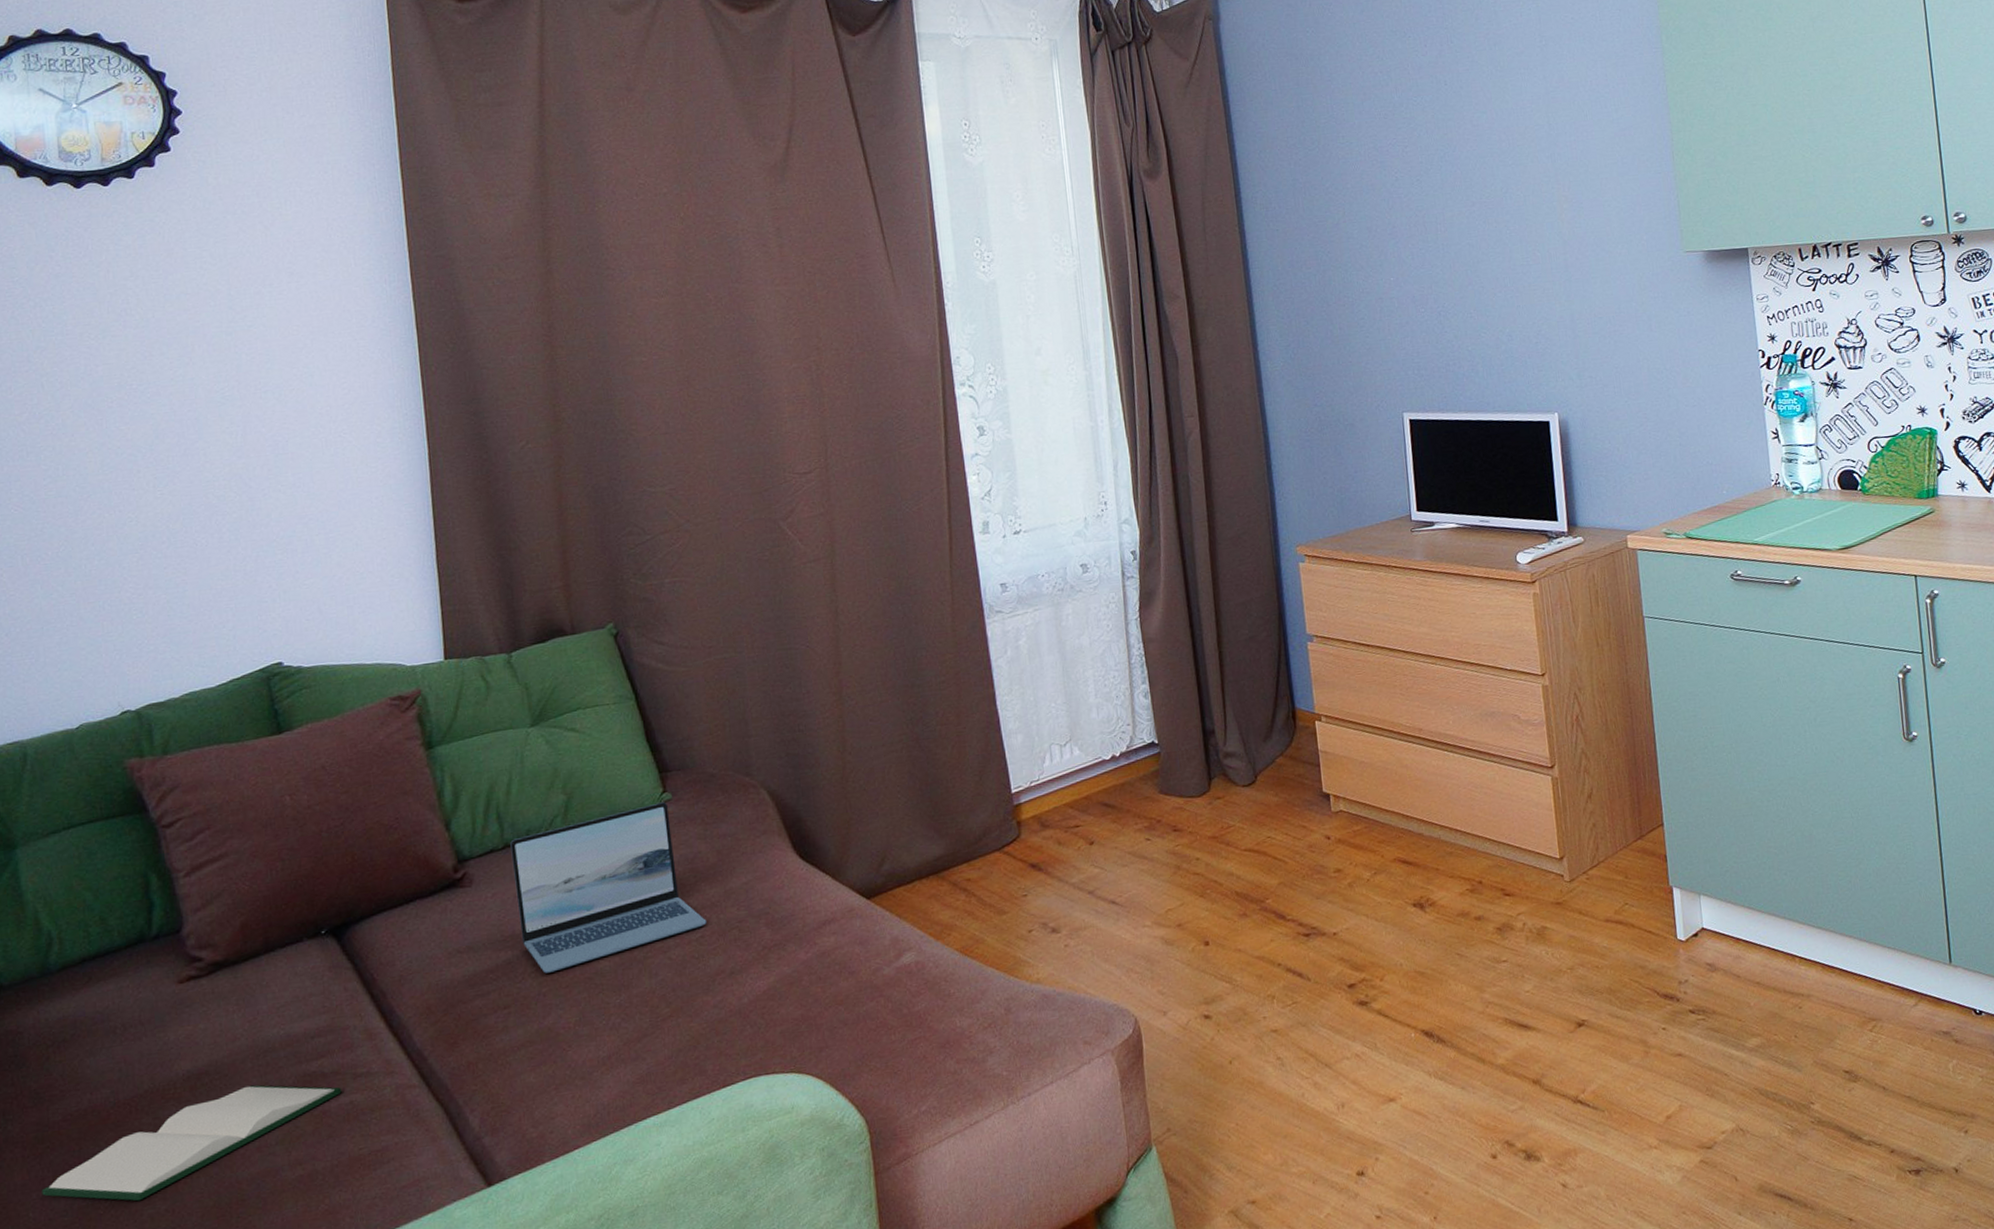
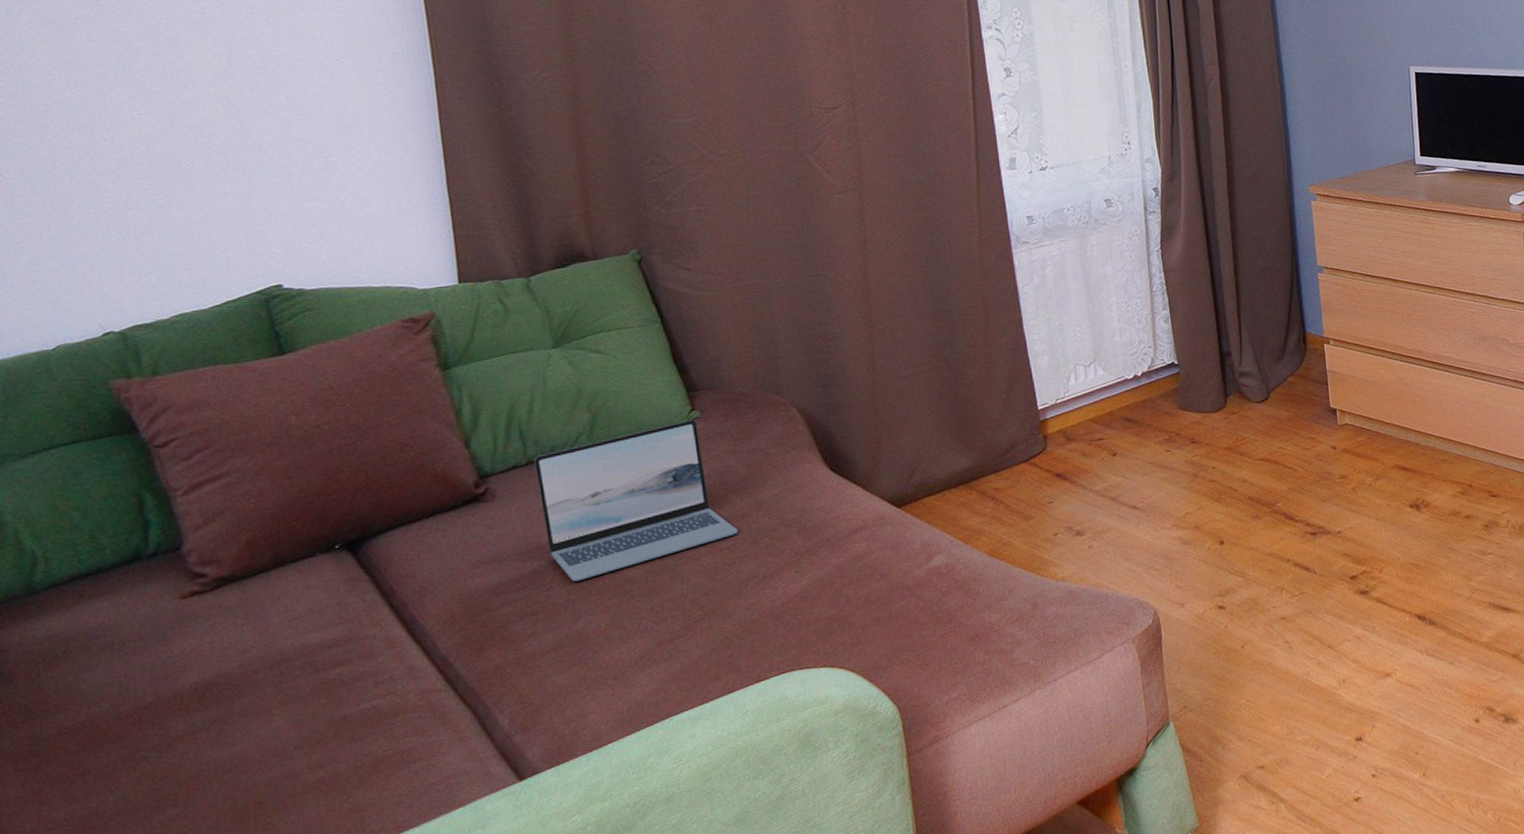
hardback book: present [41,1085,342,1201] -> none [38,693,363,809]

